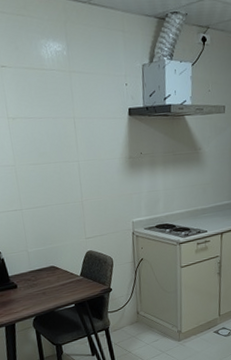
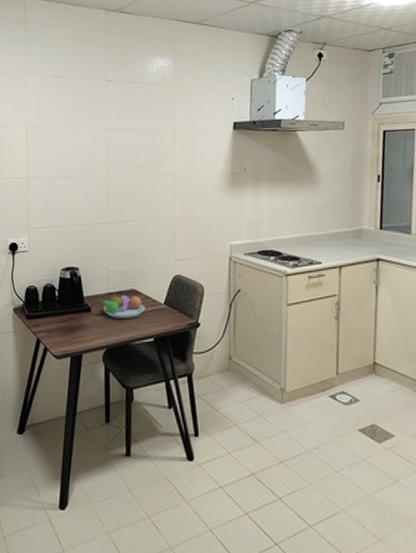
fruit bowl: none [23,271,65,292] -> present [99,293,146,318]

